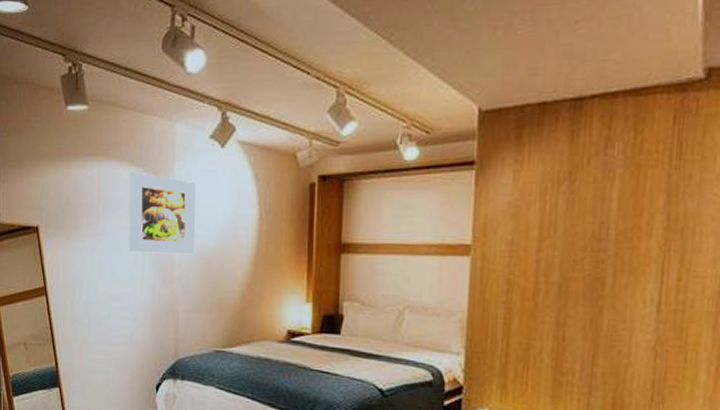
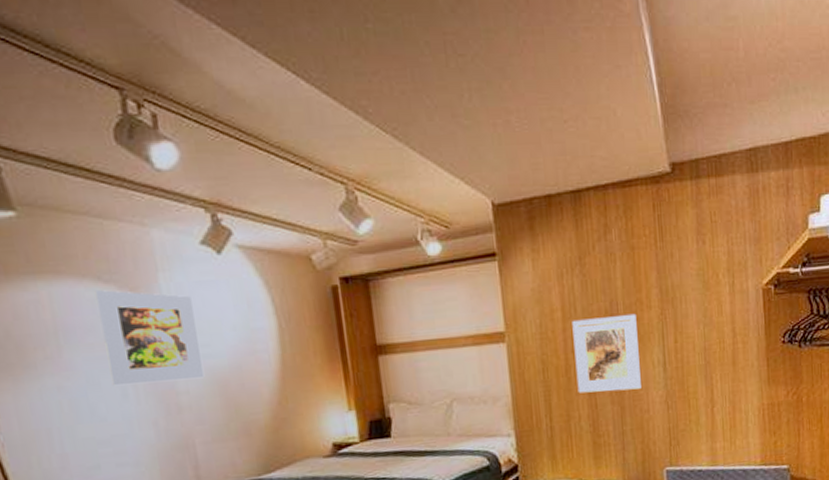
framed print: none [544,240,631,328] -> present [572,313,641,394]

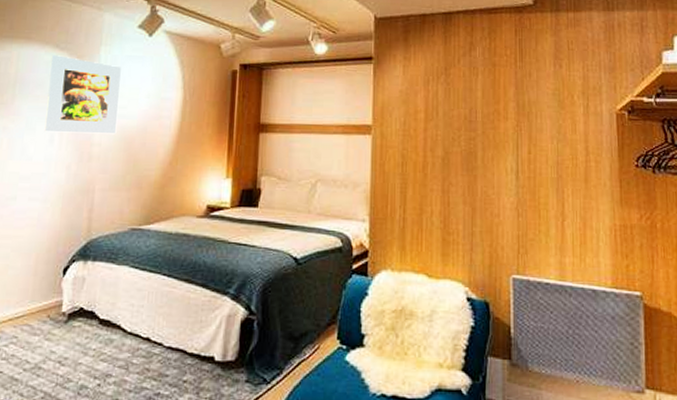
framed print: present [572,313,641,394] -> none [432,122,493,193]

